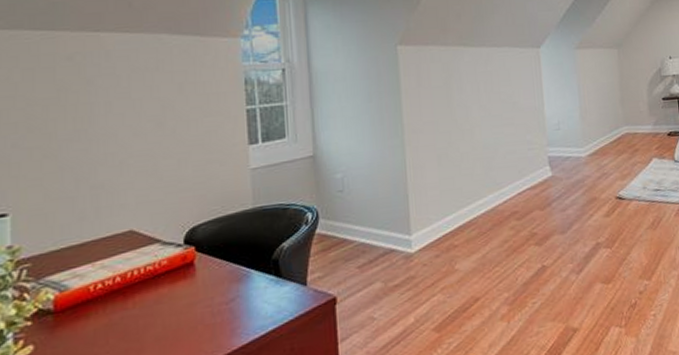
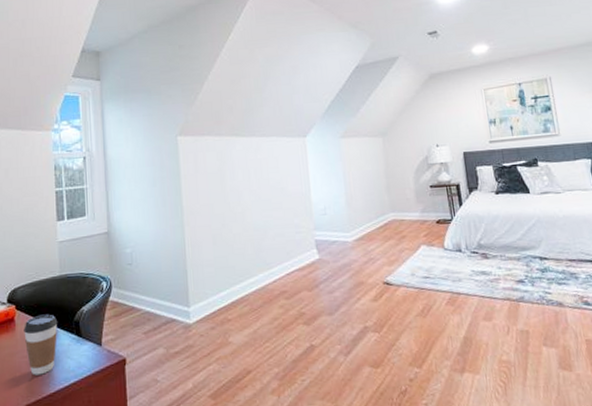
coffee cup: none [206,254,252,327] -> present [24,314,58,375]

